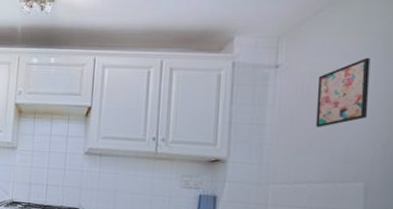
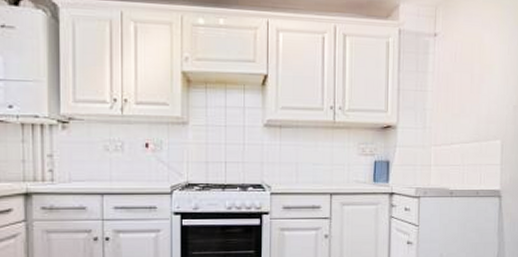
wall art: present [315,57,371,127] -> none [466,28,505,92]

